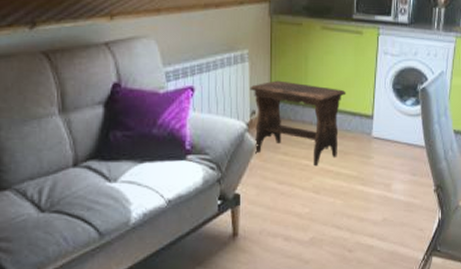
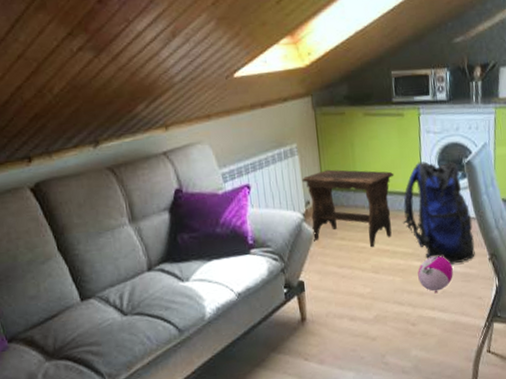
backpack: none [350,83,421,192] -> present [403,161,475,265]
ball: none [360,182,396,221] -> present [418,256,453,294]

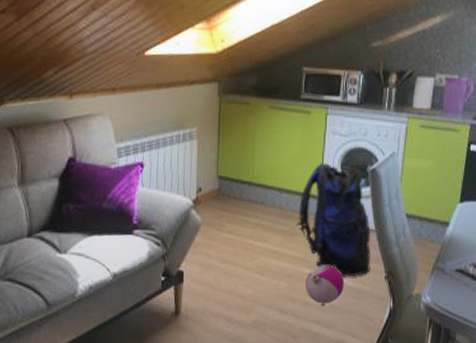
footstool: present [302,169,394,248] -> none [197,158,293,247]

